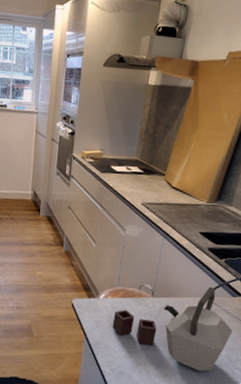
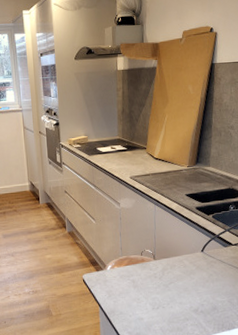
kettle: present [112,286,233,371] -> none [122,241,230,319]

